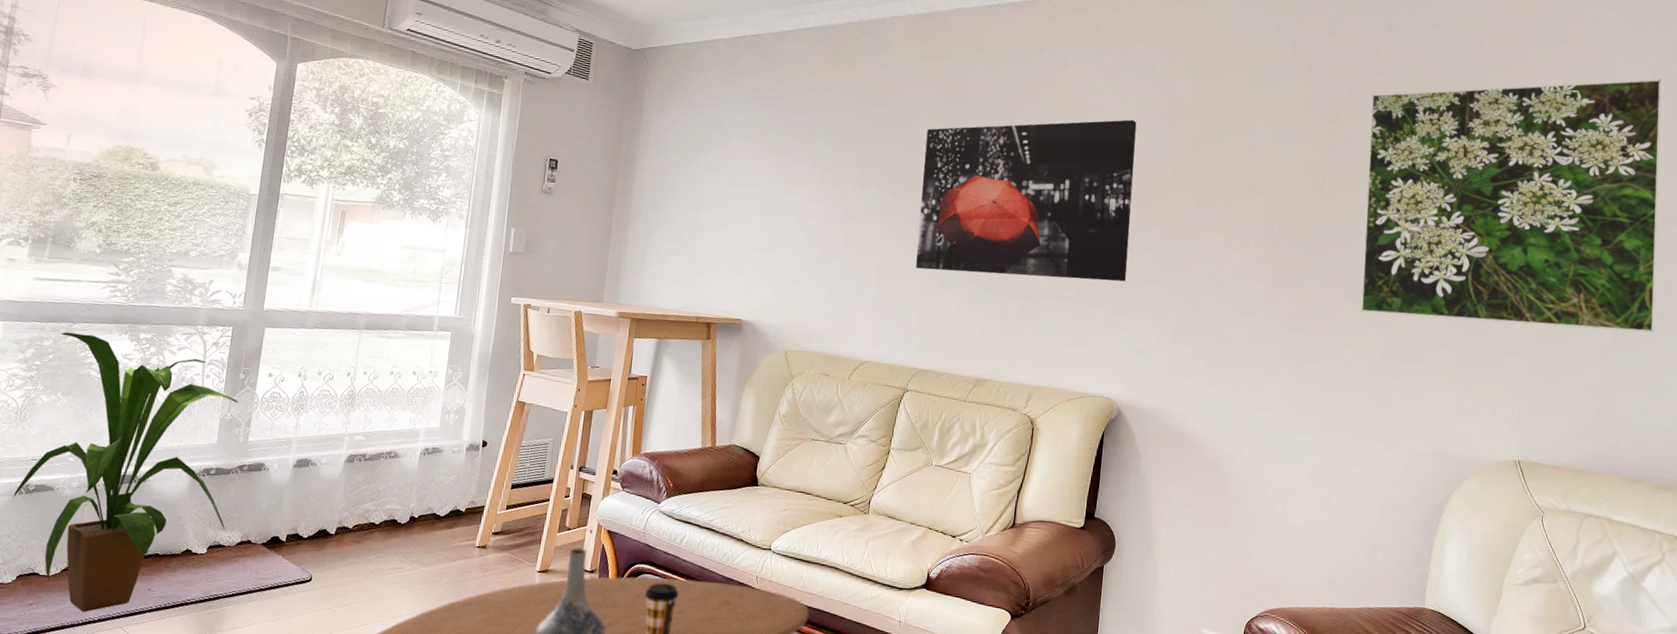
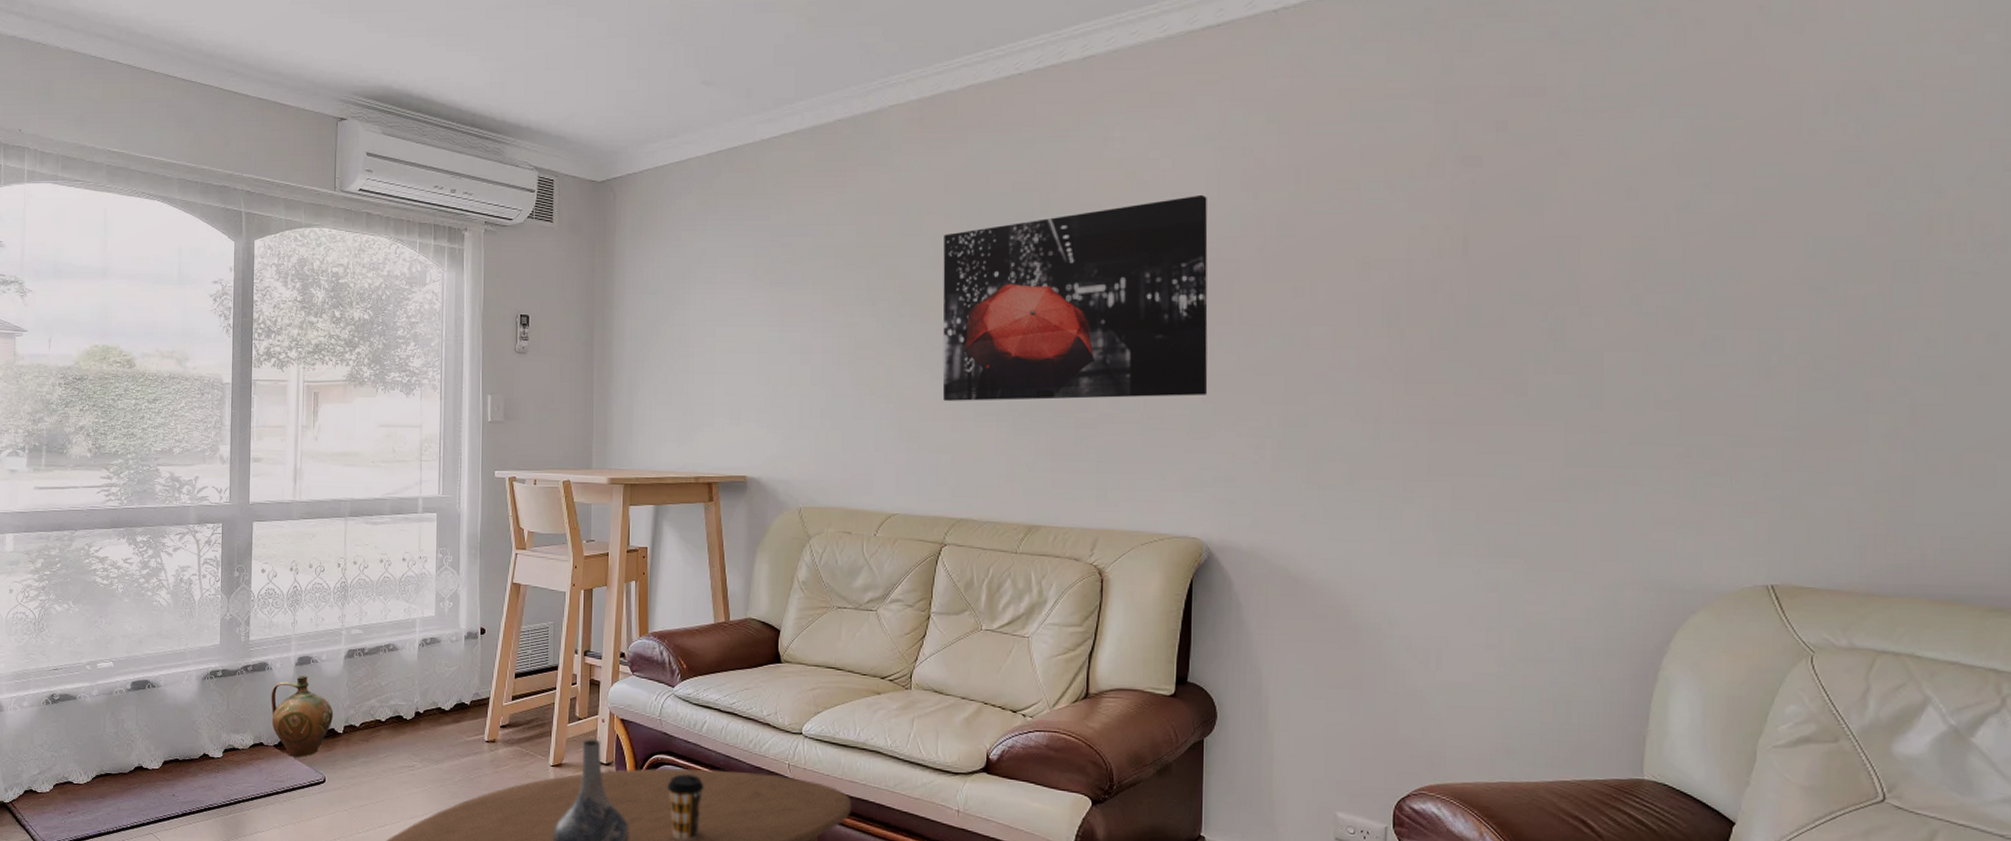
house plant: present [13,332,238,613] -> none [41,540,237,820]
ceramic jug: none [262,477,327,556] -> present [271,675,333,757]
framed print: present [1360,78,1662,333] -> none [1527,51,1976,408]

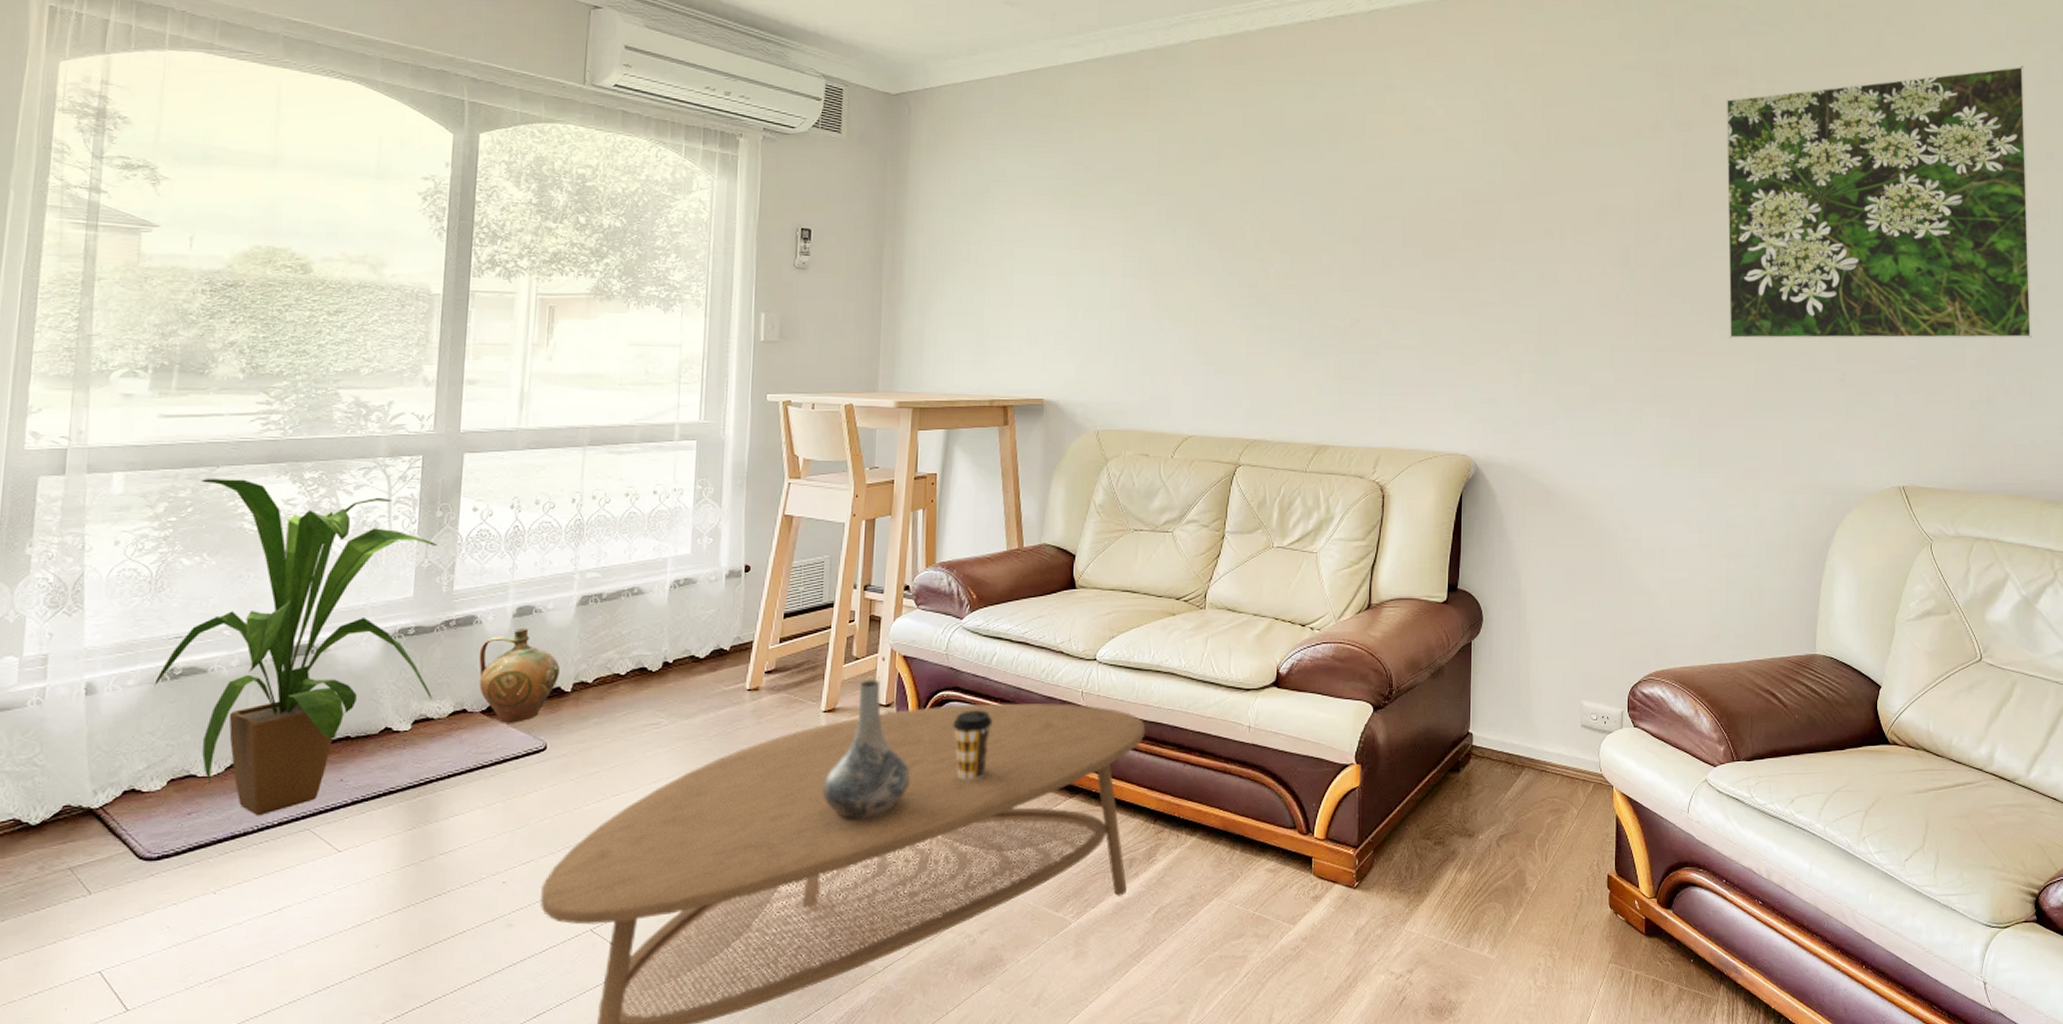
house plant: none [41,540,237,820] -> present [154,479,437,816]
wall art: present [942,194,1208,401] -> none [1239,142,1475,327]
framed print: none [1527,51,1976,408] -> present [1726,65,2033,339]

